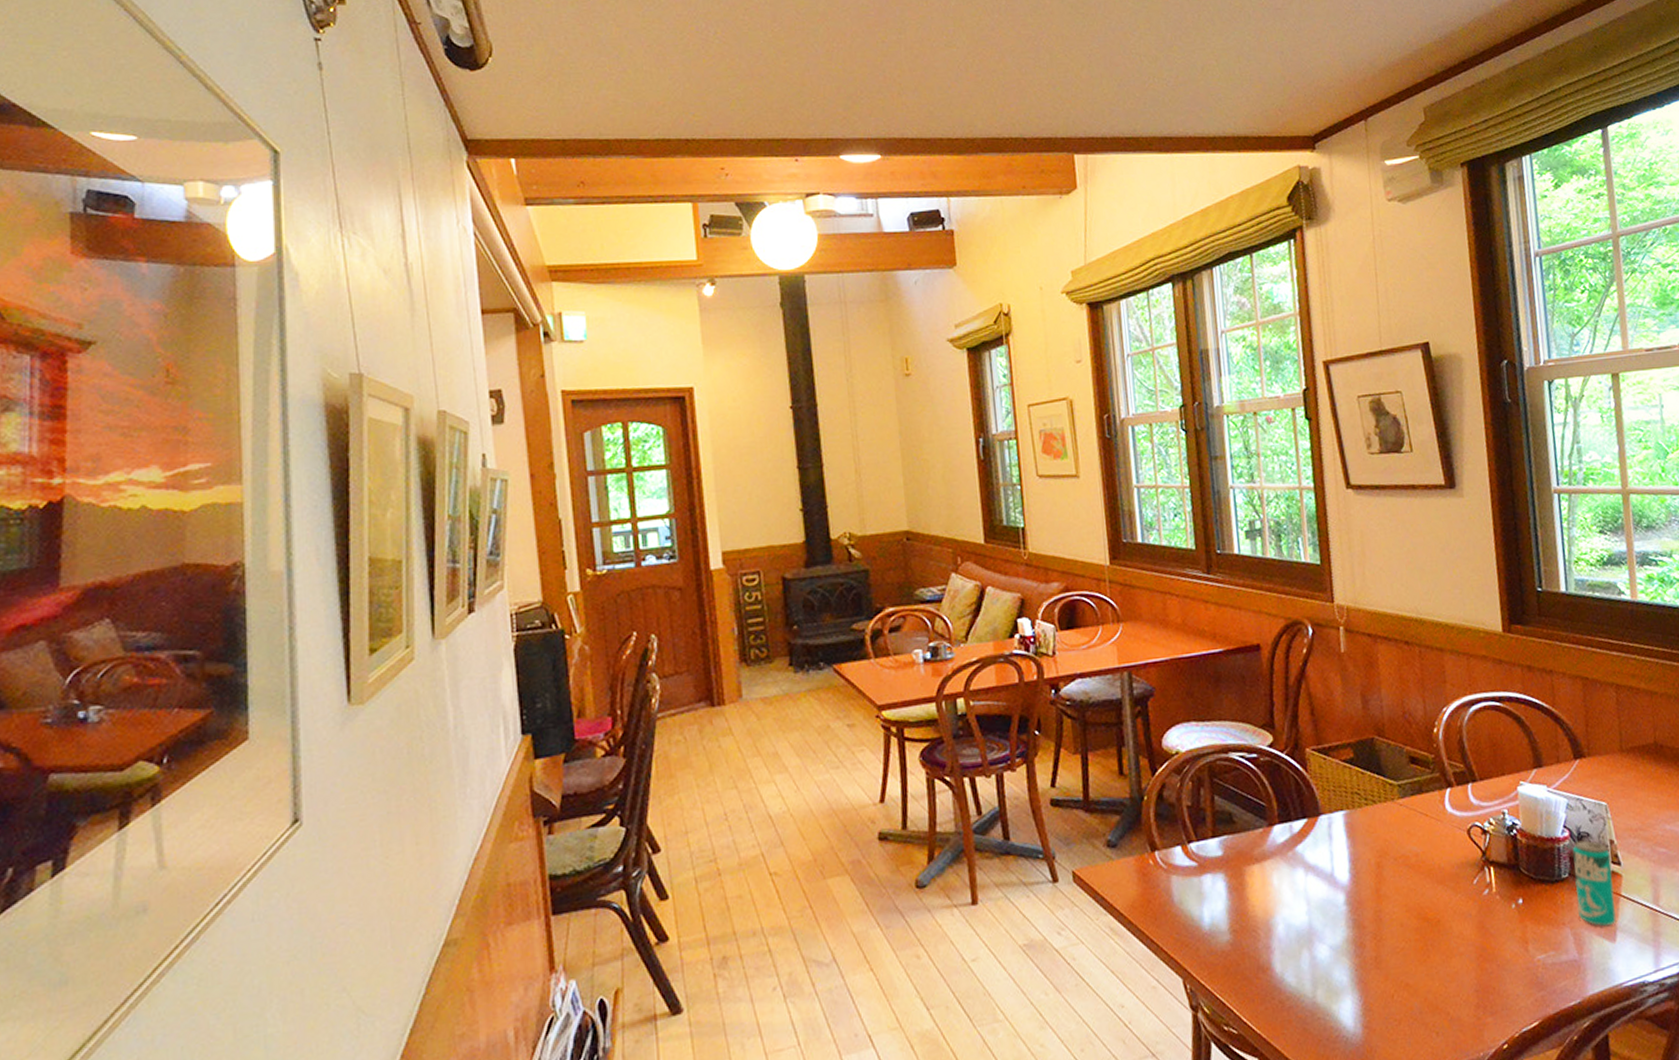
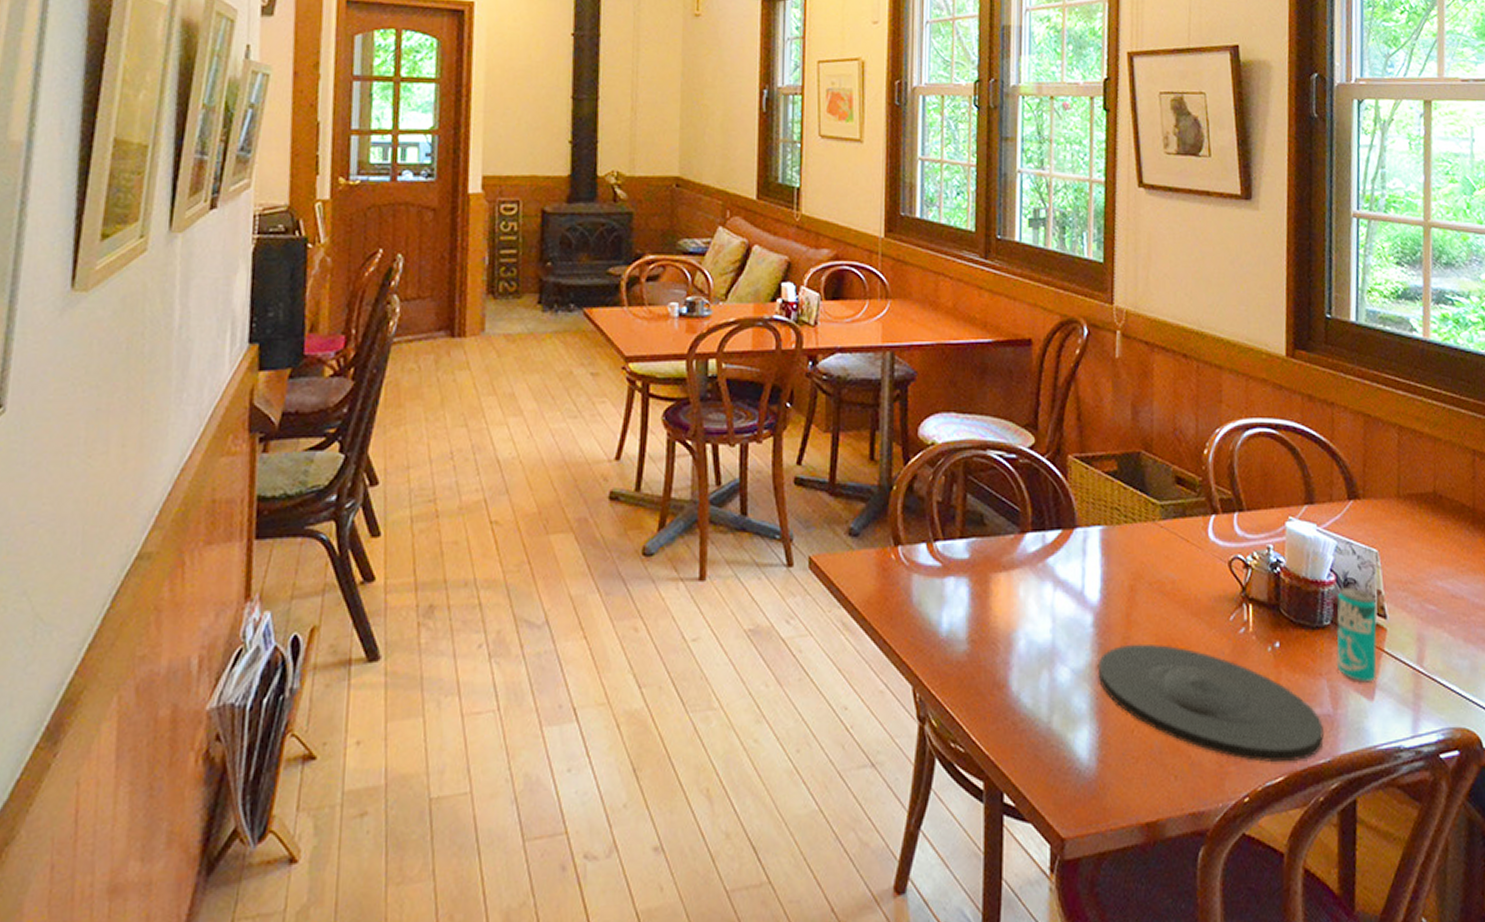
plate: none [1354,914,1572,1010] -> present [1099,643,1324,762]

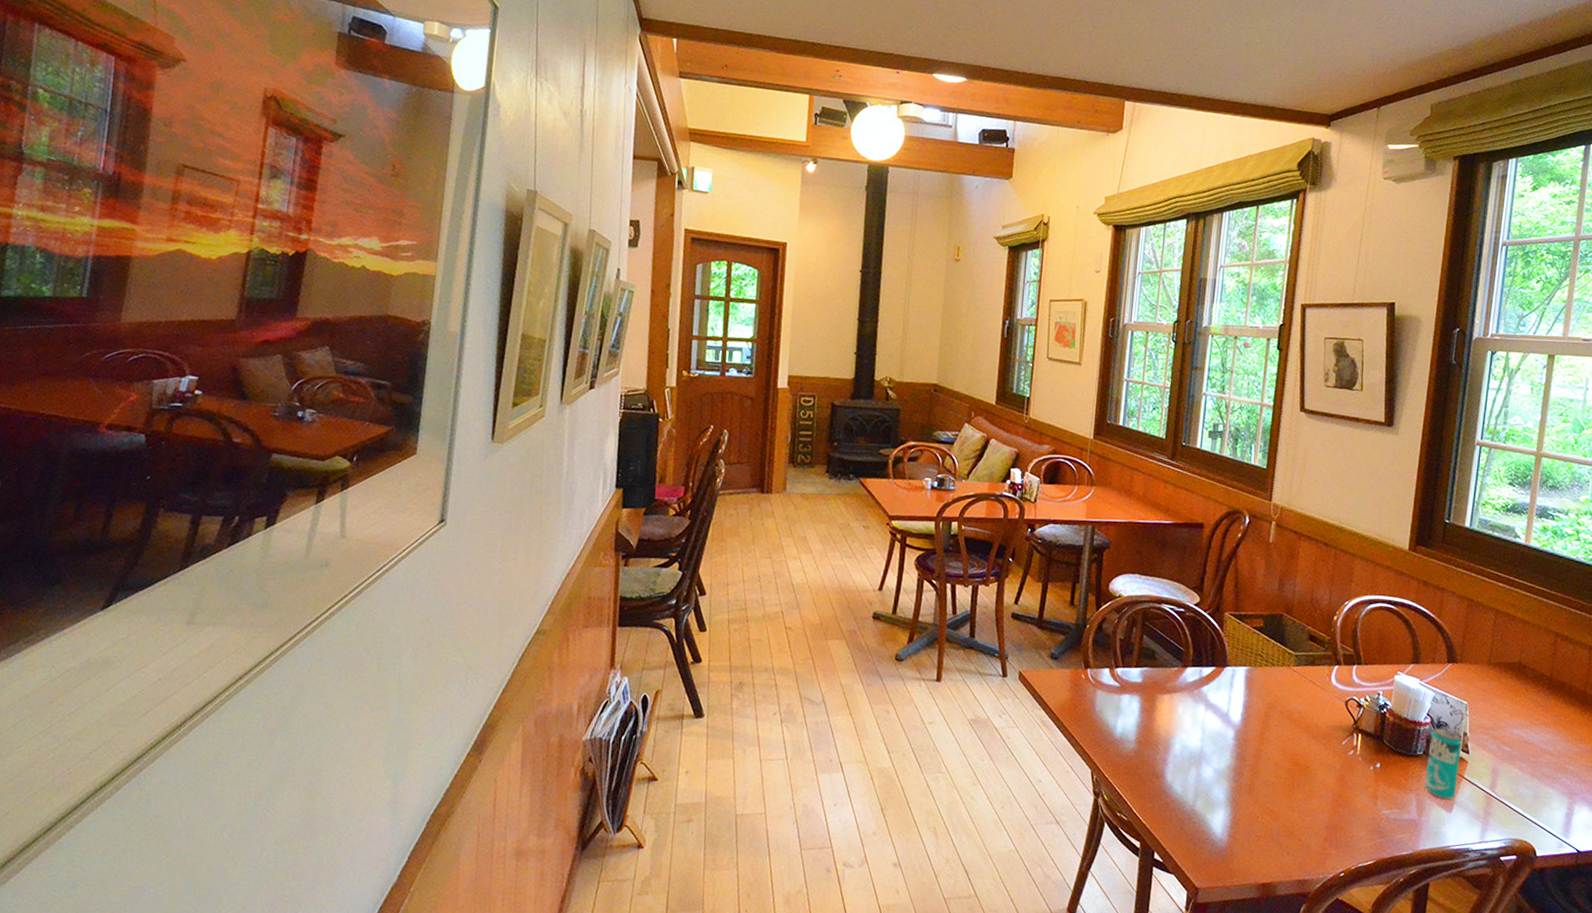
plate: present [1099,643,1324,762] -> none [1235,755,1408,851]

